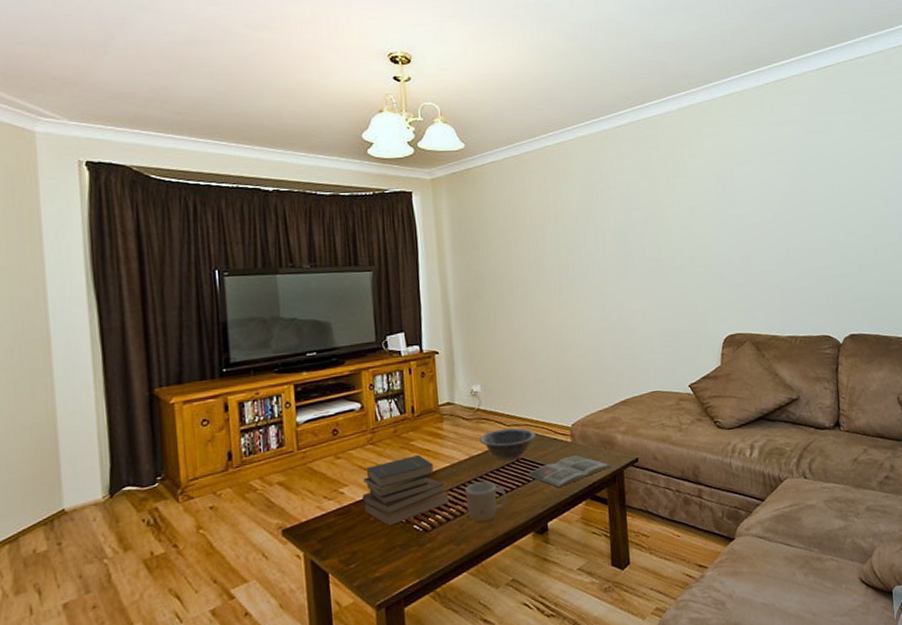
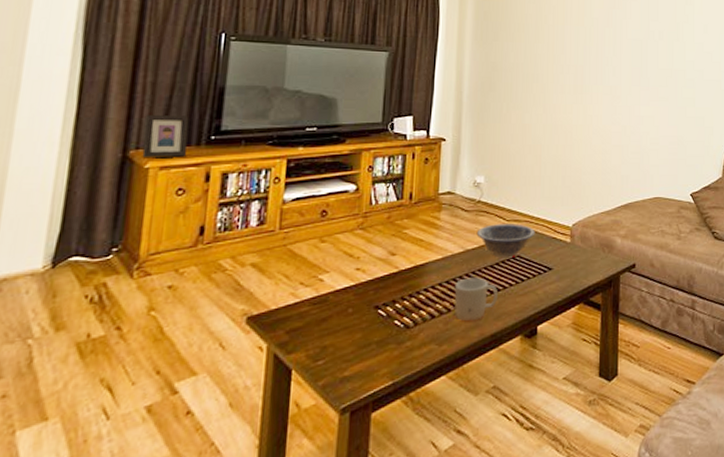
picture frame: none [161,352,205,395] -> present [142,115,189,159]
books: present [362,454,449,526] -> none [342,243,437,320]
magazine: present [528,455,611,488] -> none [522,256,608,290]

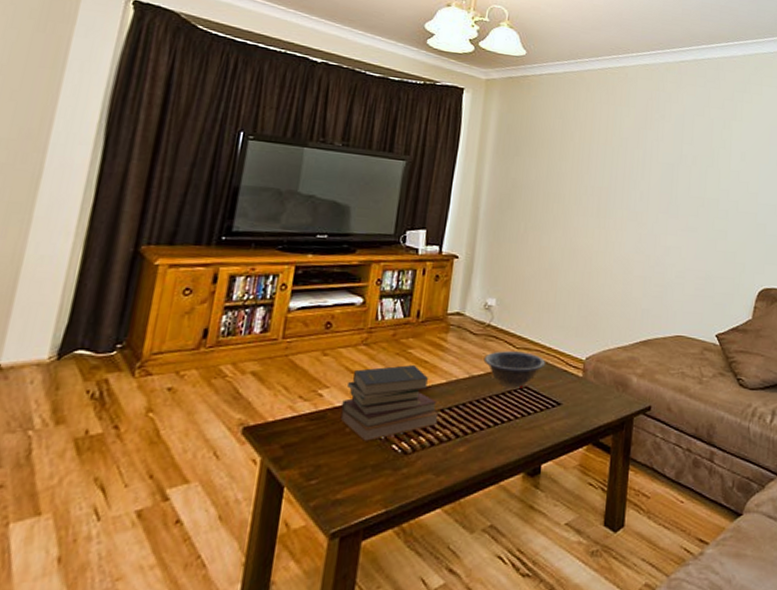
picture frame: present [142,115,189,159] -> none [153,211,202,256]
books: none [342,243,437,320] -> present [340,364,439,441]
mug: present [454,277,498,322] -> none [455,406,502,453]

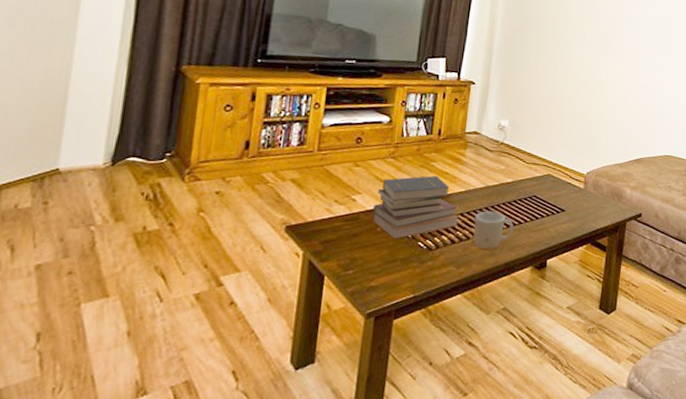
mug: none [455,406,502,453] -> present [473,211,514,250]
decorative bowl: present [483,351,546,388] -> none [497,165,552,197]

